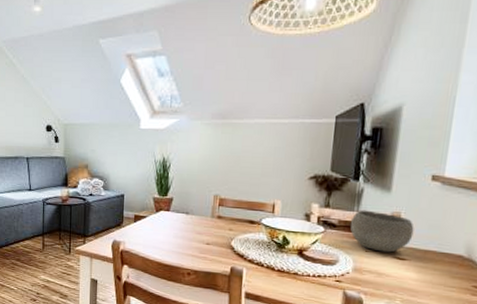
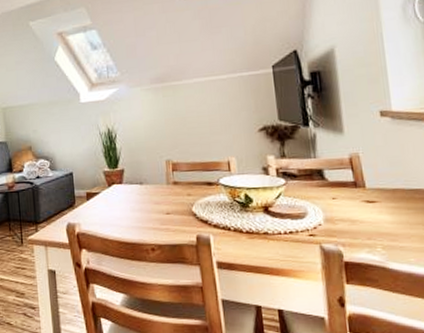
bowl: present [350,210,414,253] -> none [310,155,377,197]

